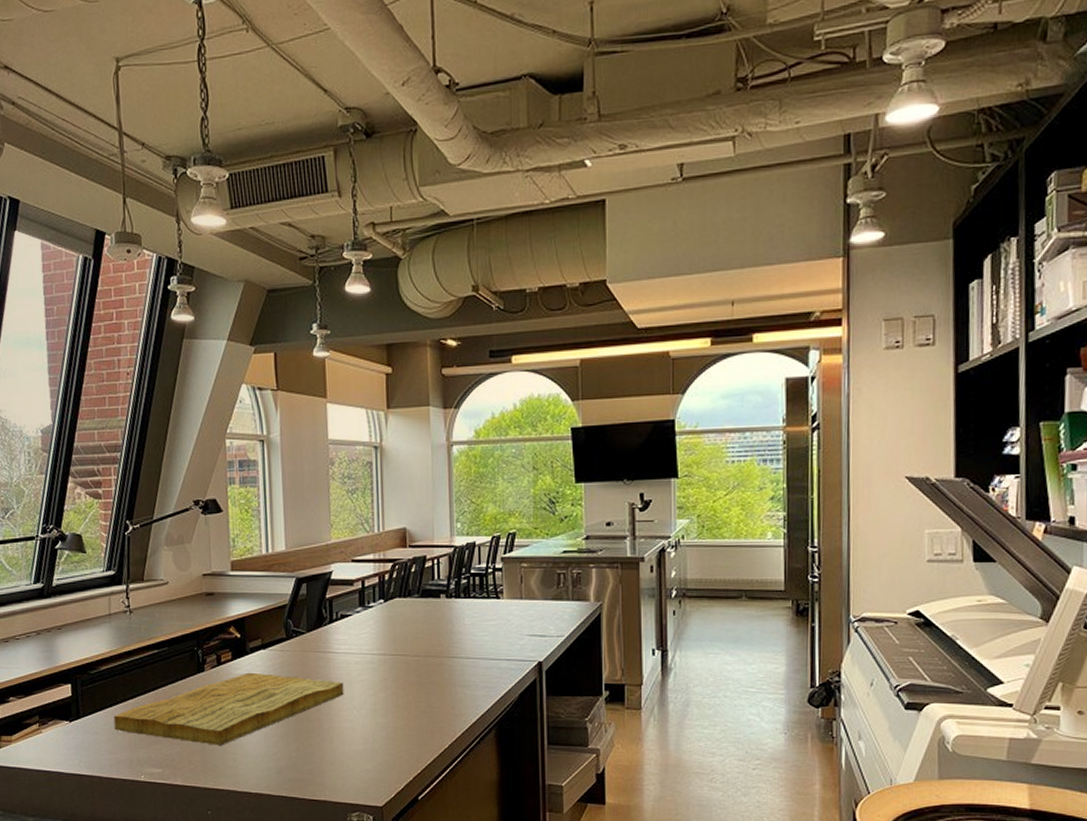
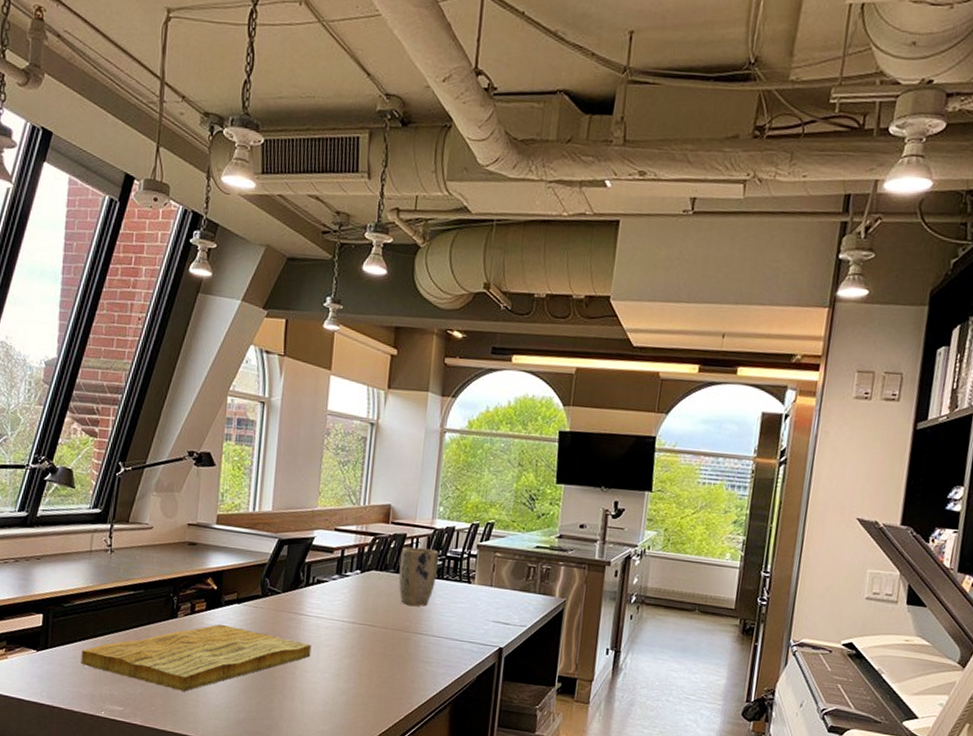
plant pot: none [423,568,463,629] -> present [398,547,438,607]

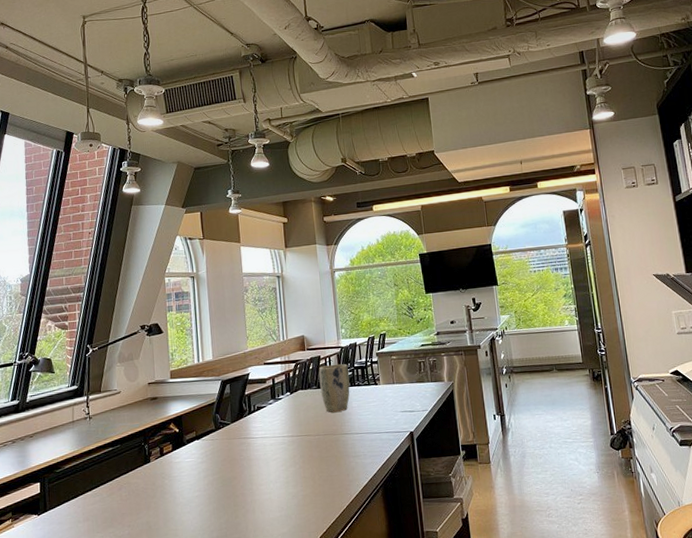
cutting board: present [81,624,312,692] -> none [75,459,263,524]

